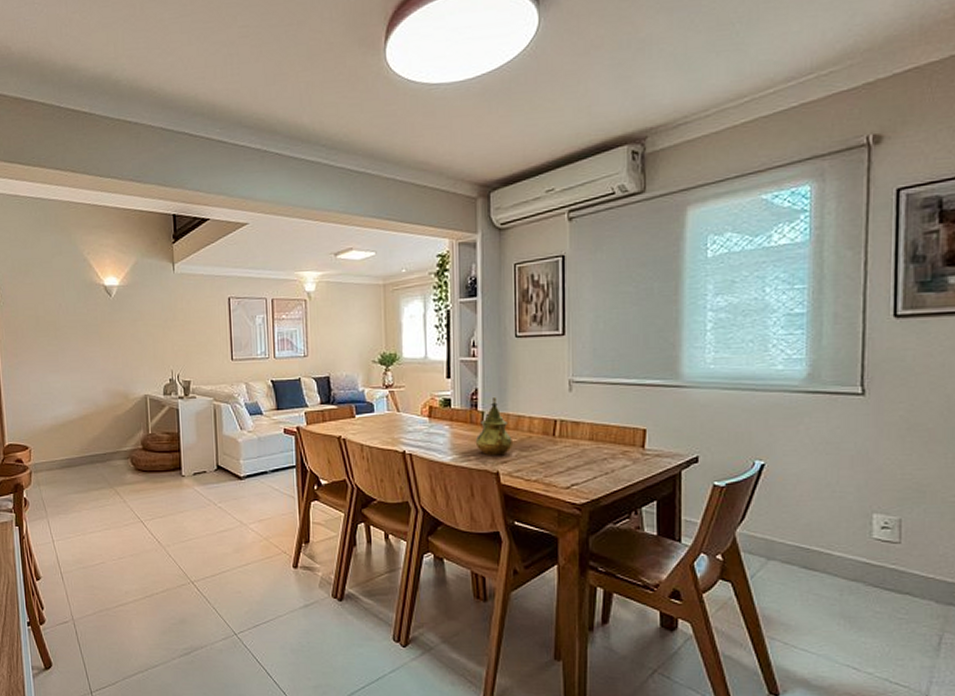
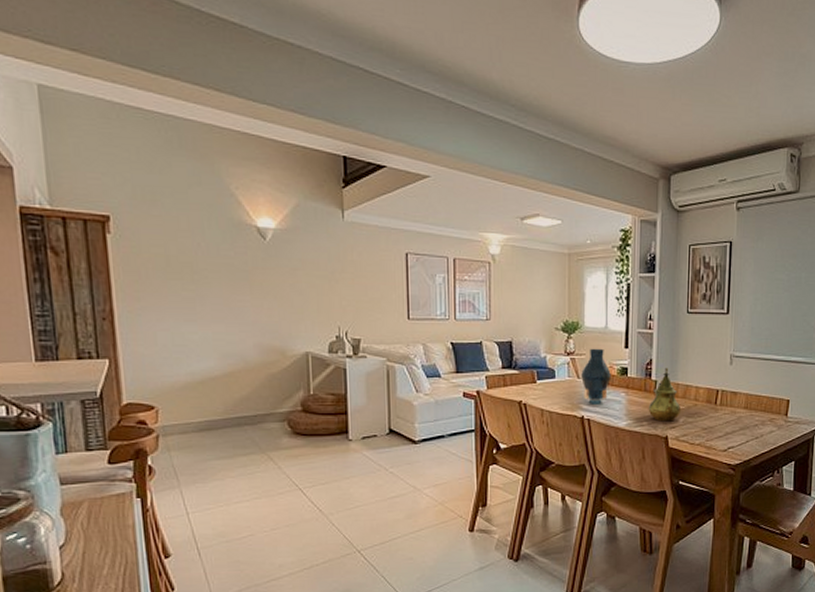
vase: none [401,379,433,439] -> present [581,348,611,404]

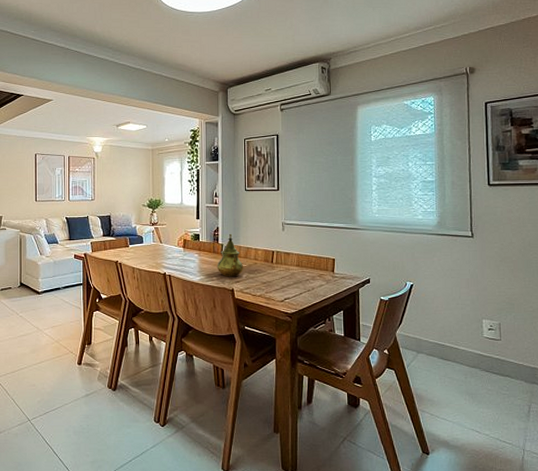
vase: present [581,348,611,404] -> none [163,219,186,263]

